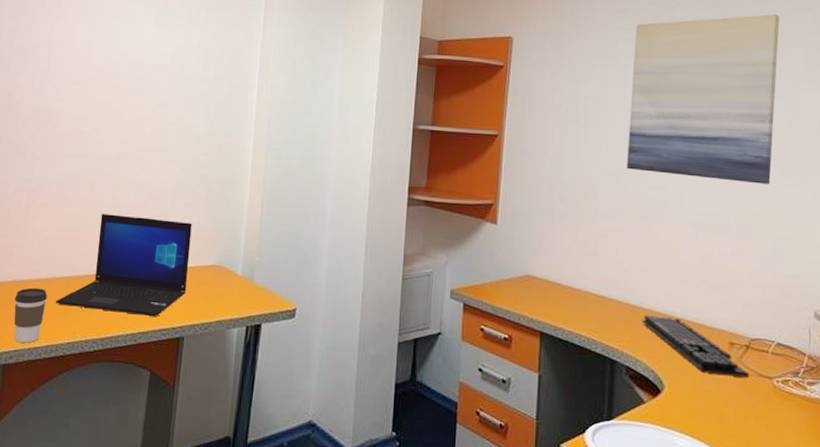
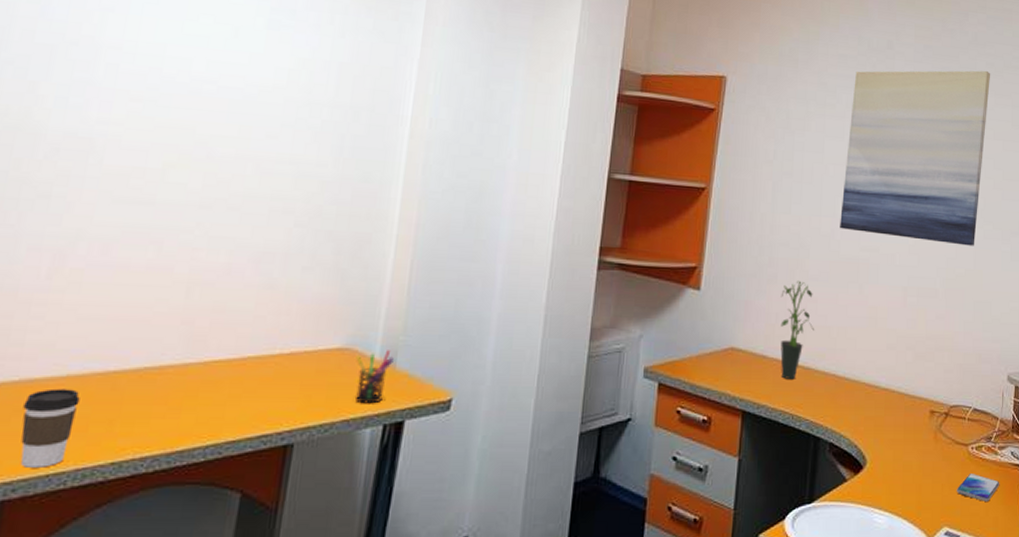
laptop: present [56,214,192,316] -> none [93,282,312,419]
pen holder: none [225,268,252,310] -> present [356,350,394,404]
potted plant: none [572,216,606,306] -> present [780,280,814,379]
keyboard: present [641,315,749,379] -> none [847,386,947,447]
smartphone: none [761,406,811,437] -> present [956,474,1000,503]

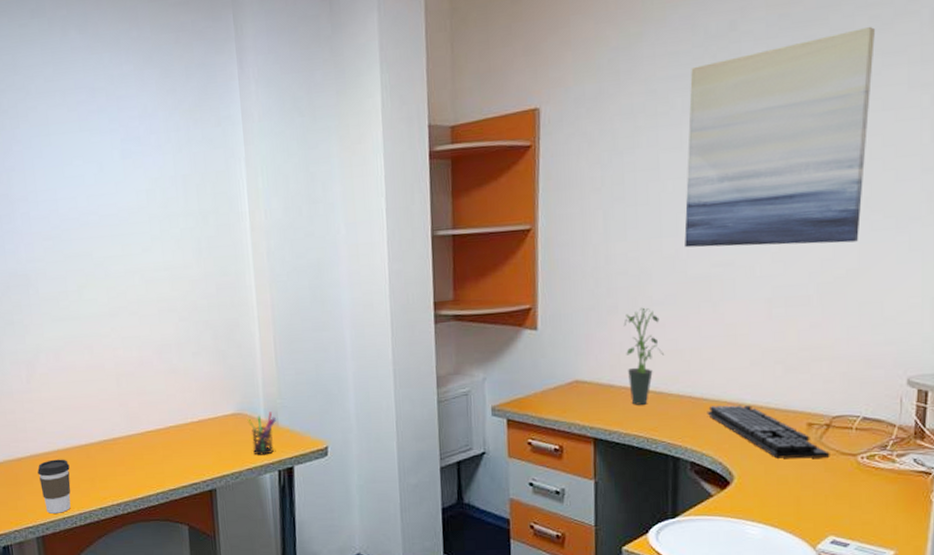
keyboard: none [847,386,947,447] -> present [707,405,830,459]
smartphone: present [956,474,1000,503] -> none [843,483,899,511]

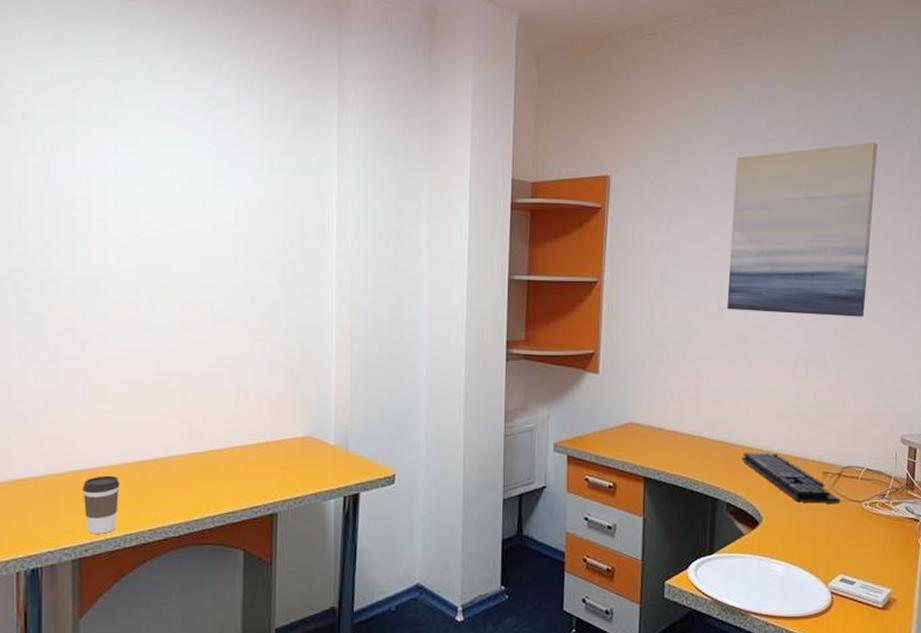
pen holder: present [247,412,276,455] -> none [316,437,346,480]
potted plant: present [623,307,664,405] -> none [673,360,707,448]

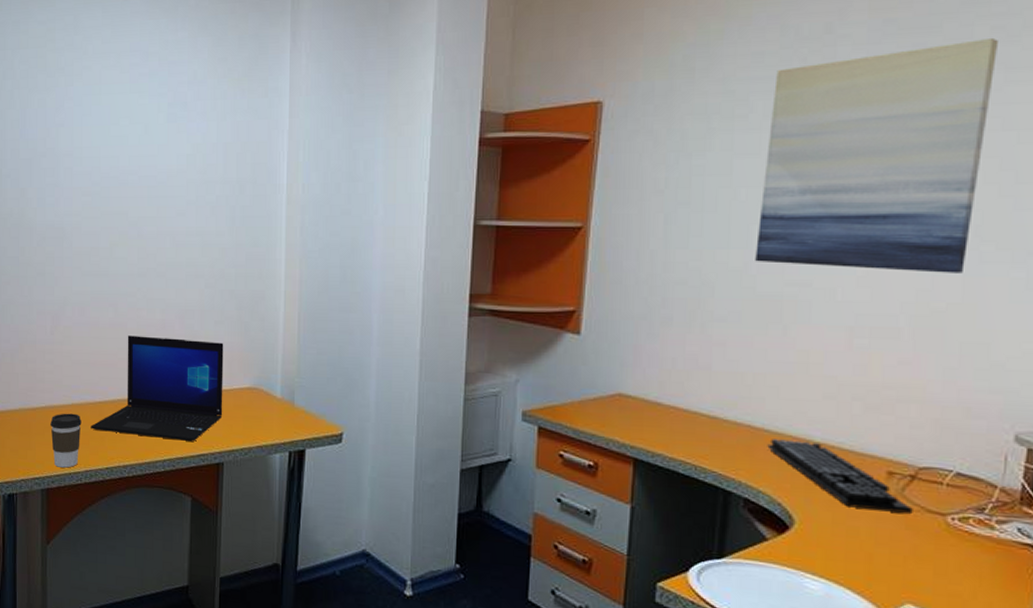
laptop: none [130,391,276,495] -> present [91,335,224,441]

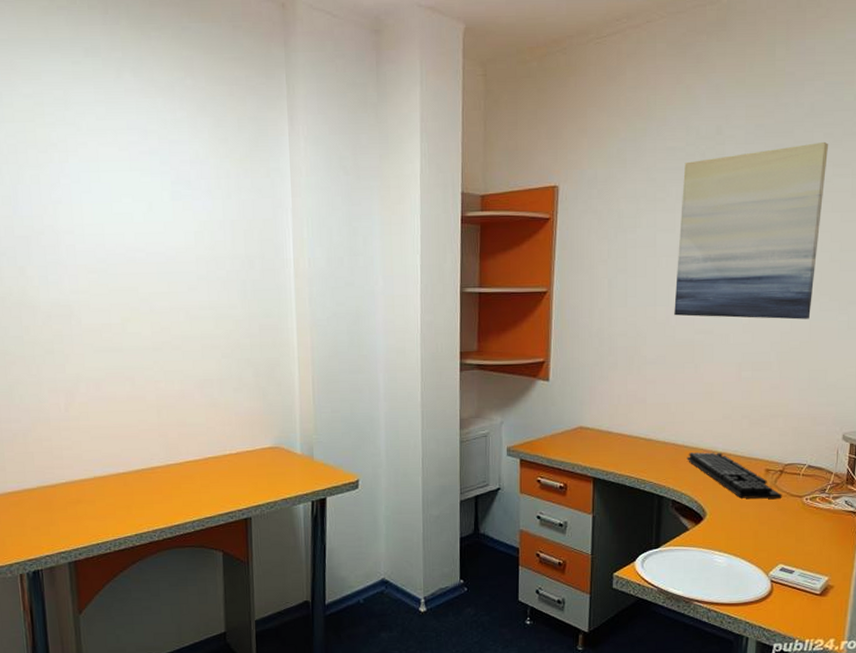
coffee cup: present [50,413,82,468] -> none [72,486,106,539]
laptop: present [91,335,224,441] -> none [116,406,248,502]

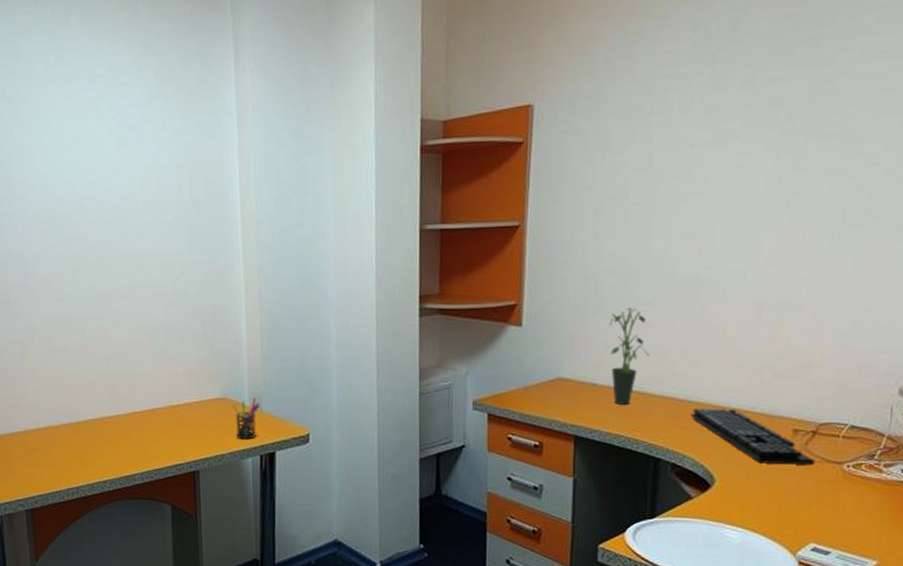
pen holder: none [284,446,311,487] -> present [231,398,260,440]
potted plant: none [621,365,654,450] -> present [609,307,649,405]
wall art: present [674,141,828,320] -> none [675,27,883,249]

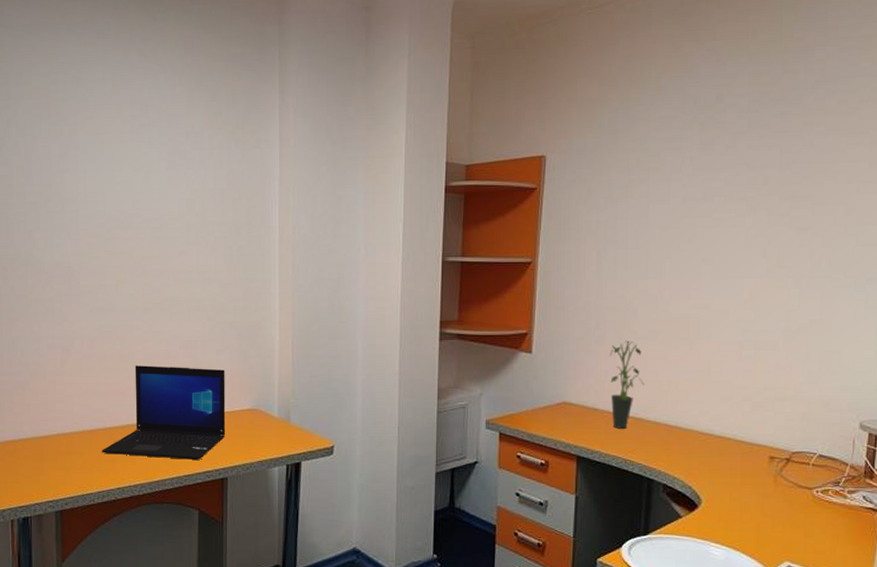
laptop: none [68,356,195,453] -> present [102,365,226,460]
pen holder: present [231,398,260,440] -> none [261,410,288,450]
keyboard: present [690,408,815,466] -> none [680,434,789,490]

